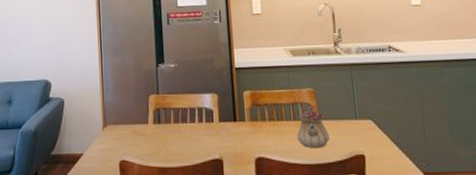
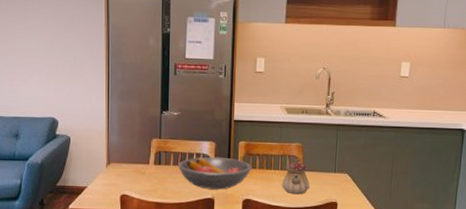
fruit bowl: none [178,110,262,149] -> present [177,156,253,190]

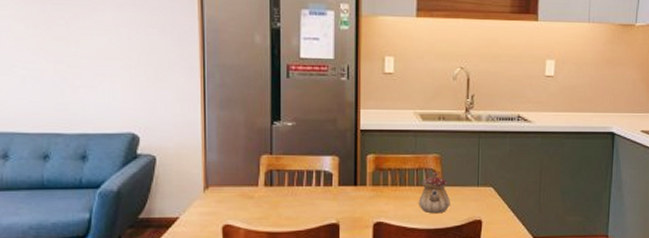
fruit bowl: present [177,156,253,190] -> none [293,173,384,213]

